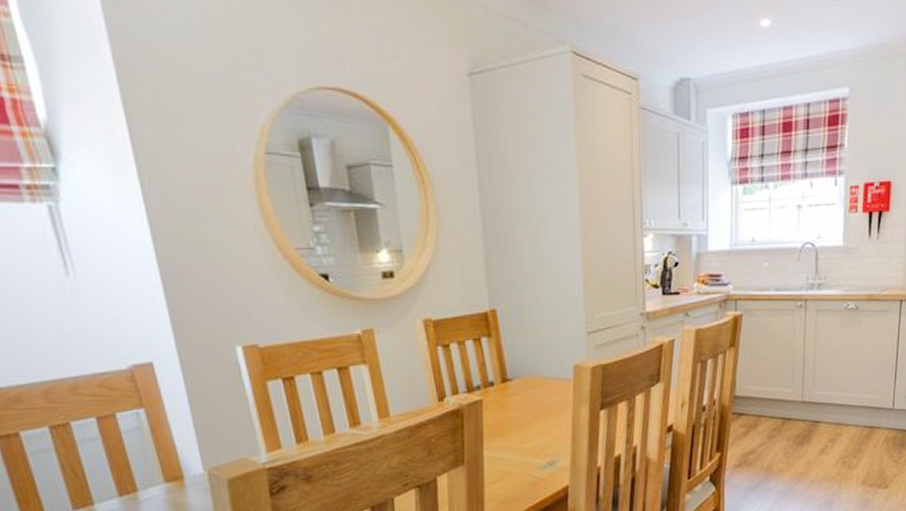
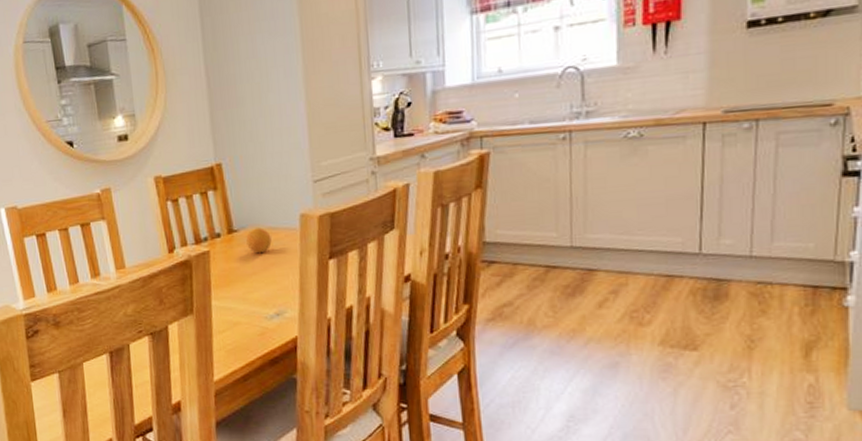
fruit: none [520,377,546,404] -> present [246,227,272,254]

